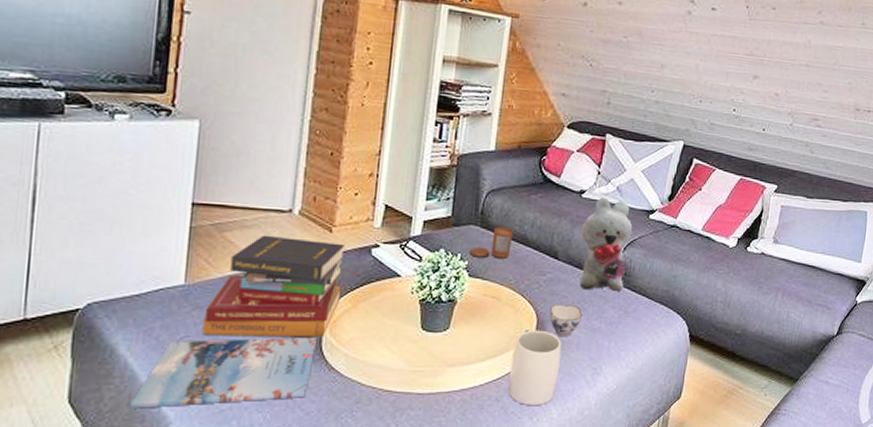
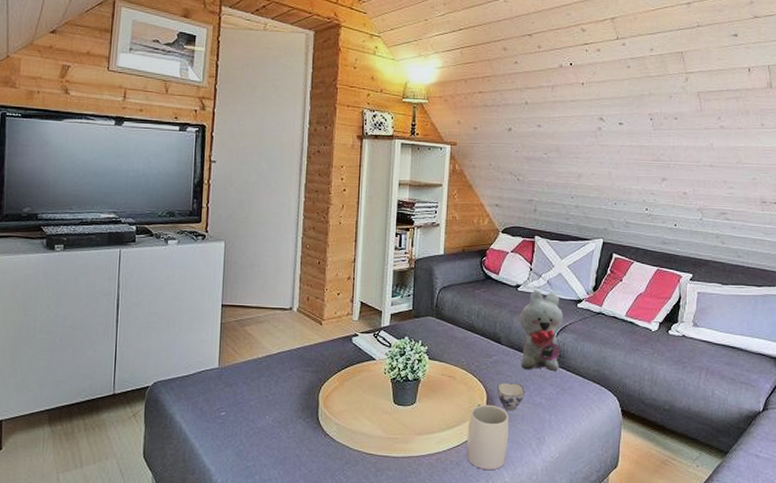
magazine: present [129,336,318,409] -> none [184,408,315,464]
books: present [202,235,344,338] -> none [232,328,332,410]
candle: present [469,226,513,259] -> none [428,317,462,344]

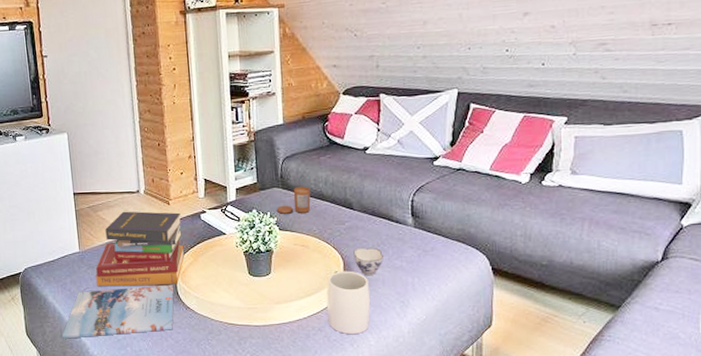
magazine: none [184,408,315,464] -> present [61,284,174,339]
books: none [232,328,332,410] -> present [96,211,185,286]
candle: none [428,317,462,344] -> present [276,186,311,214]
plush toy: present [519,290,563,371] -> none [370,151,419,234]

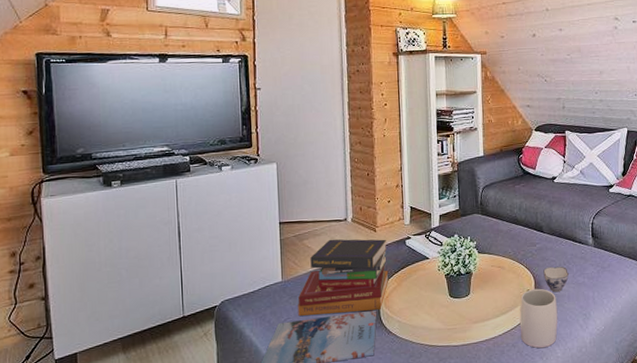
candle: present [276,186,311,214] -> none [476,212,507,238]

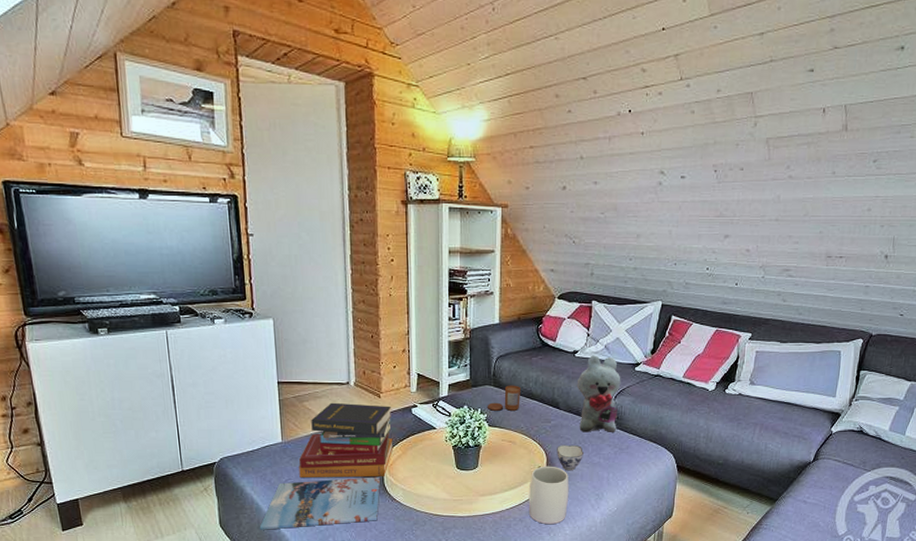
candle: none [476,212,507,238] -> present [487,385,520,411]
plush toy: none [557,180,598,254] -> present [576,355,621,433]

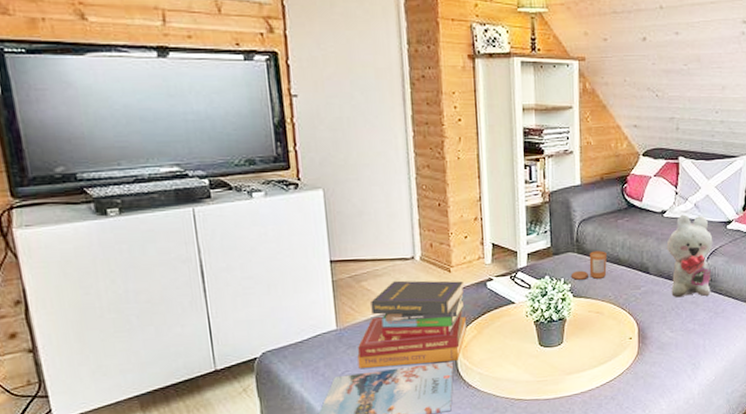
mug: present [528,466,569,525] -> none [619,336,664,401]
teacup: present [557,444,583,470] -> none [648,311,677,340]

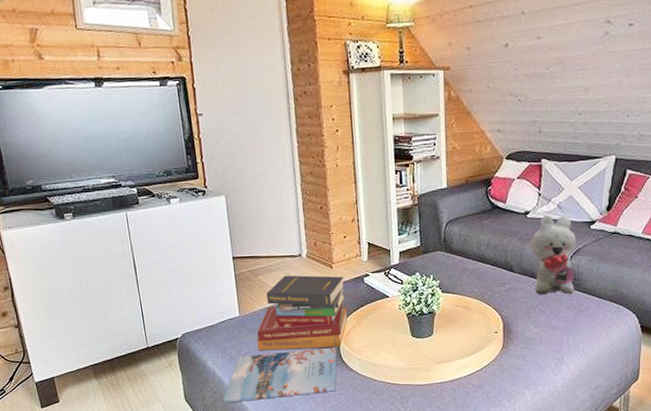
candle: present [570,250,607,280] -> none [439,249,473,277]

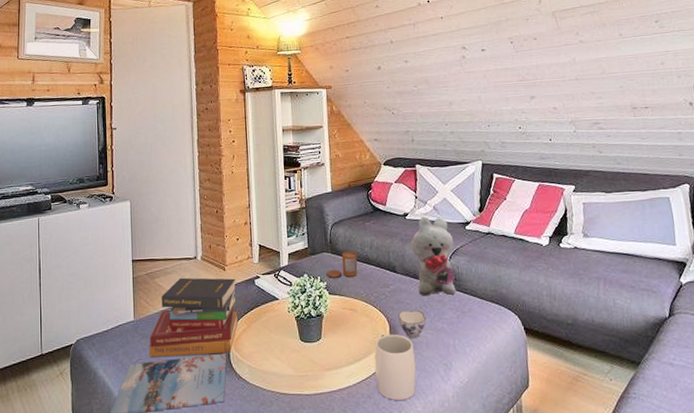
candle: none [439,249,473,277] -> present [326,251,358,278]
mug: none [486,330,528,391] -> present [374,334,417,401]
teacup: none [513,308,541,335] -> present [398,309,426,338]

